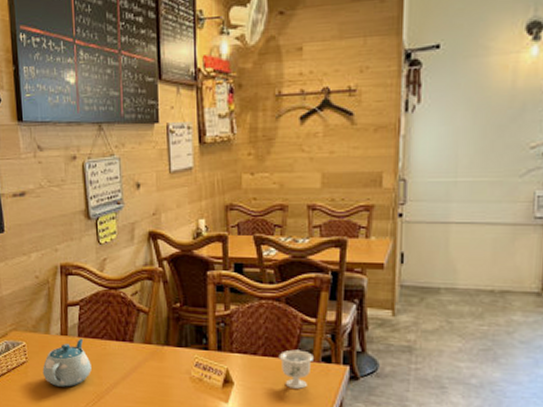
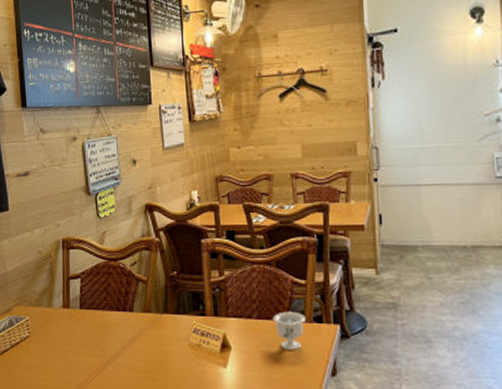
teapot: present [42,338,92,387] -> none [45,310,93,360]

